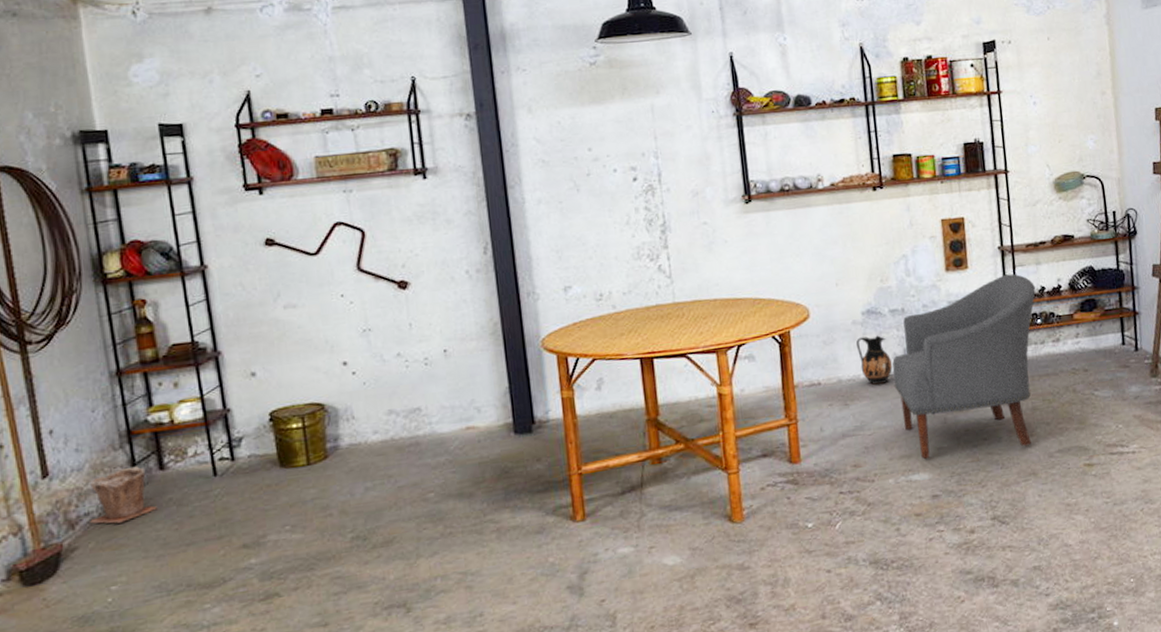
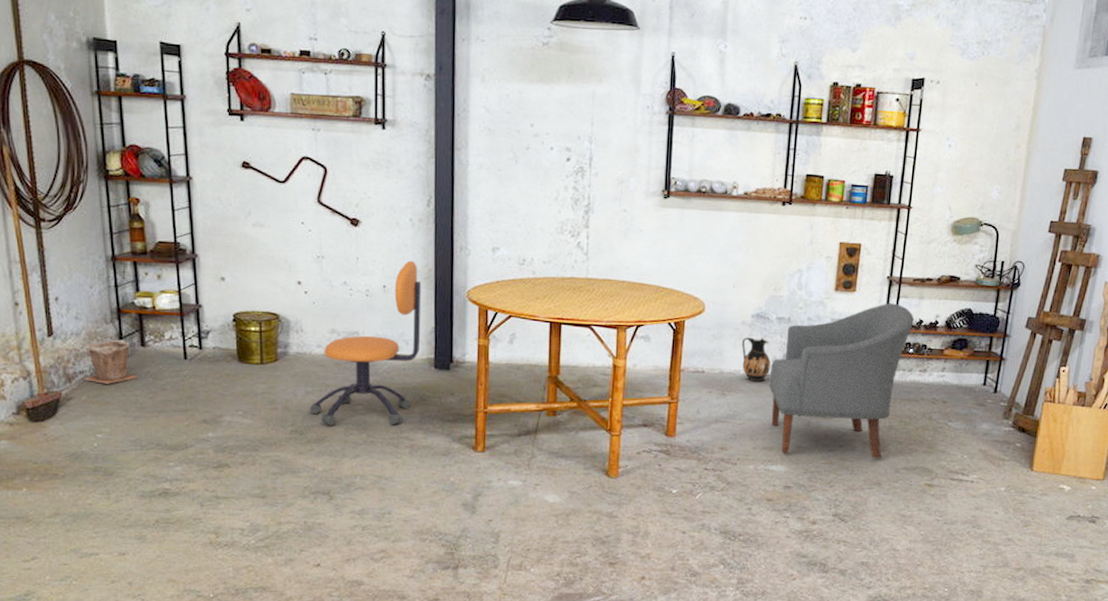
office chair: none [371,316,495,523] -> present [309,260,422,425]

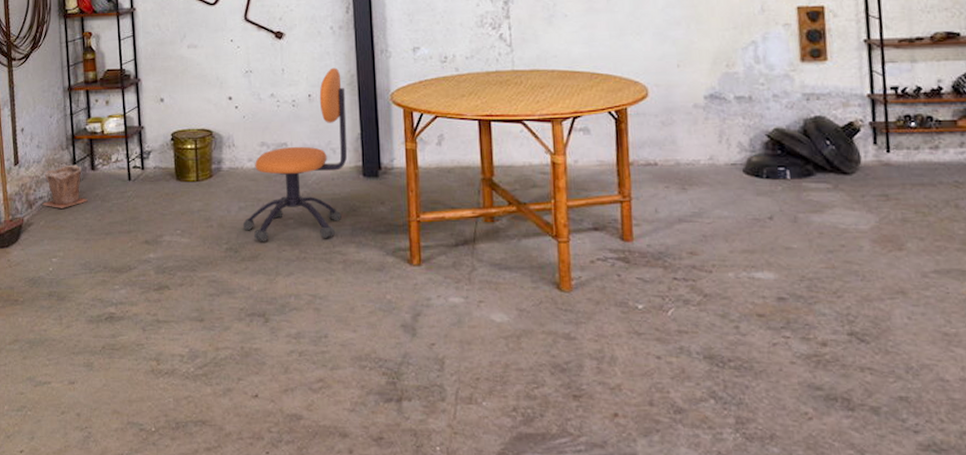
ceramic jug: present [741,337,771,382] -> none [696,121,737,172]
chair: present [769,303,914,459] -> none [737,70,909,261]

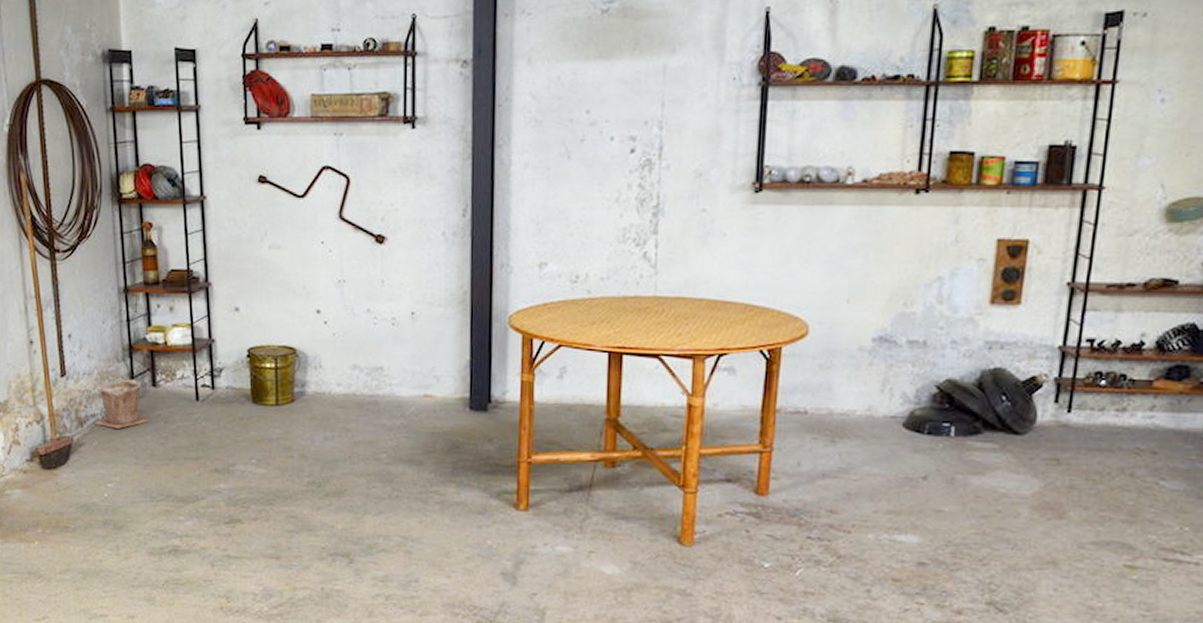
office chair: present [242,67,348,241] -> none [328,281,456,476]

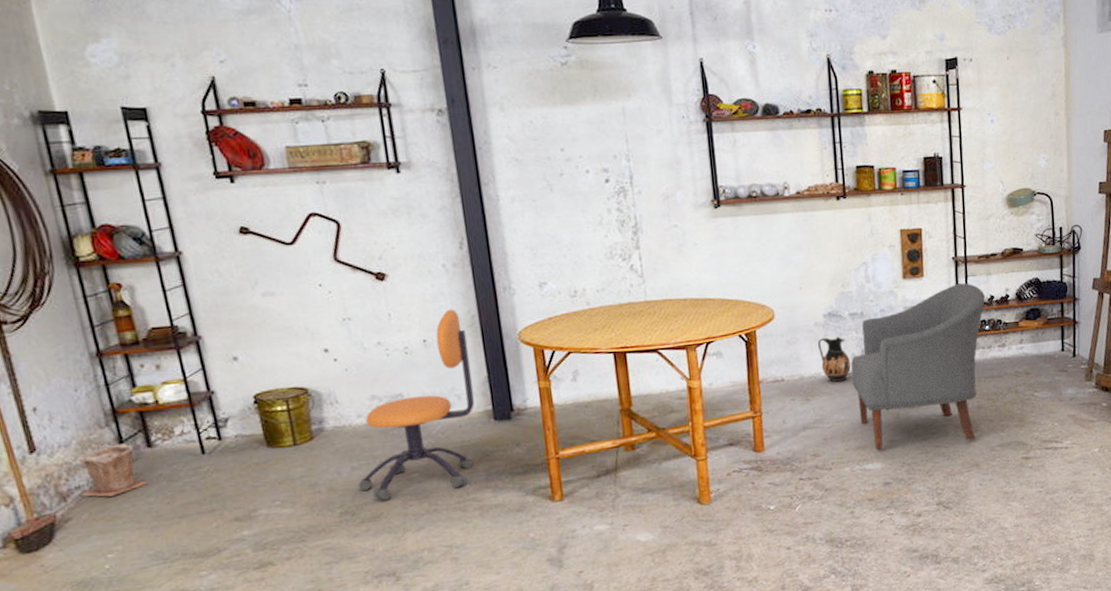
office chair: none [328,281,456,476] -> present [357,309,475,500]
ceramic jug: none [858,367,900,425] -> present [817,336,852,382]
chair: none [896,318,1108,530] -> present [851,283,985,451]

